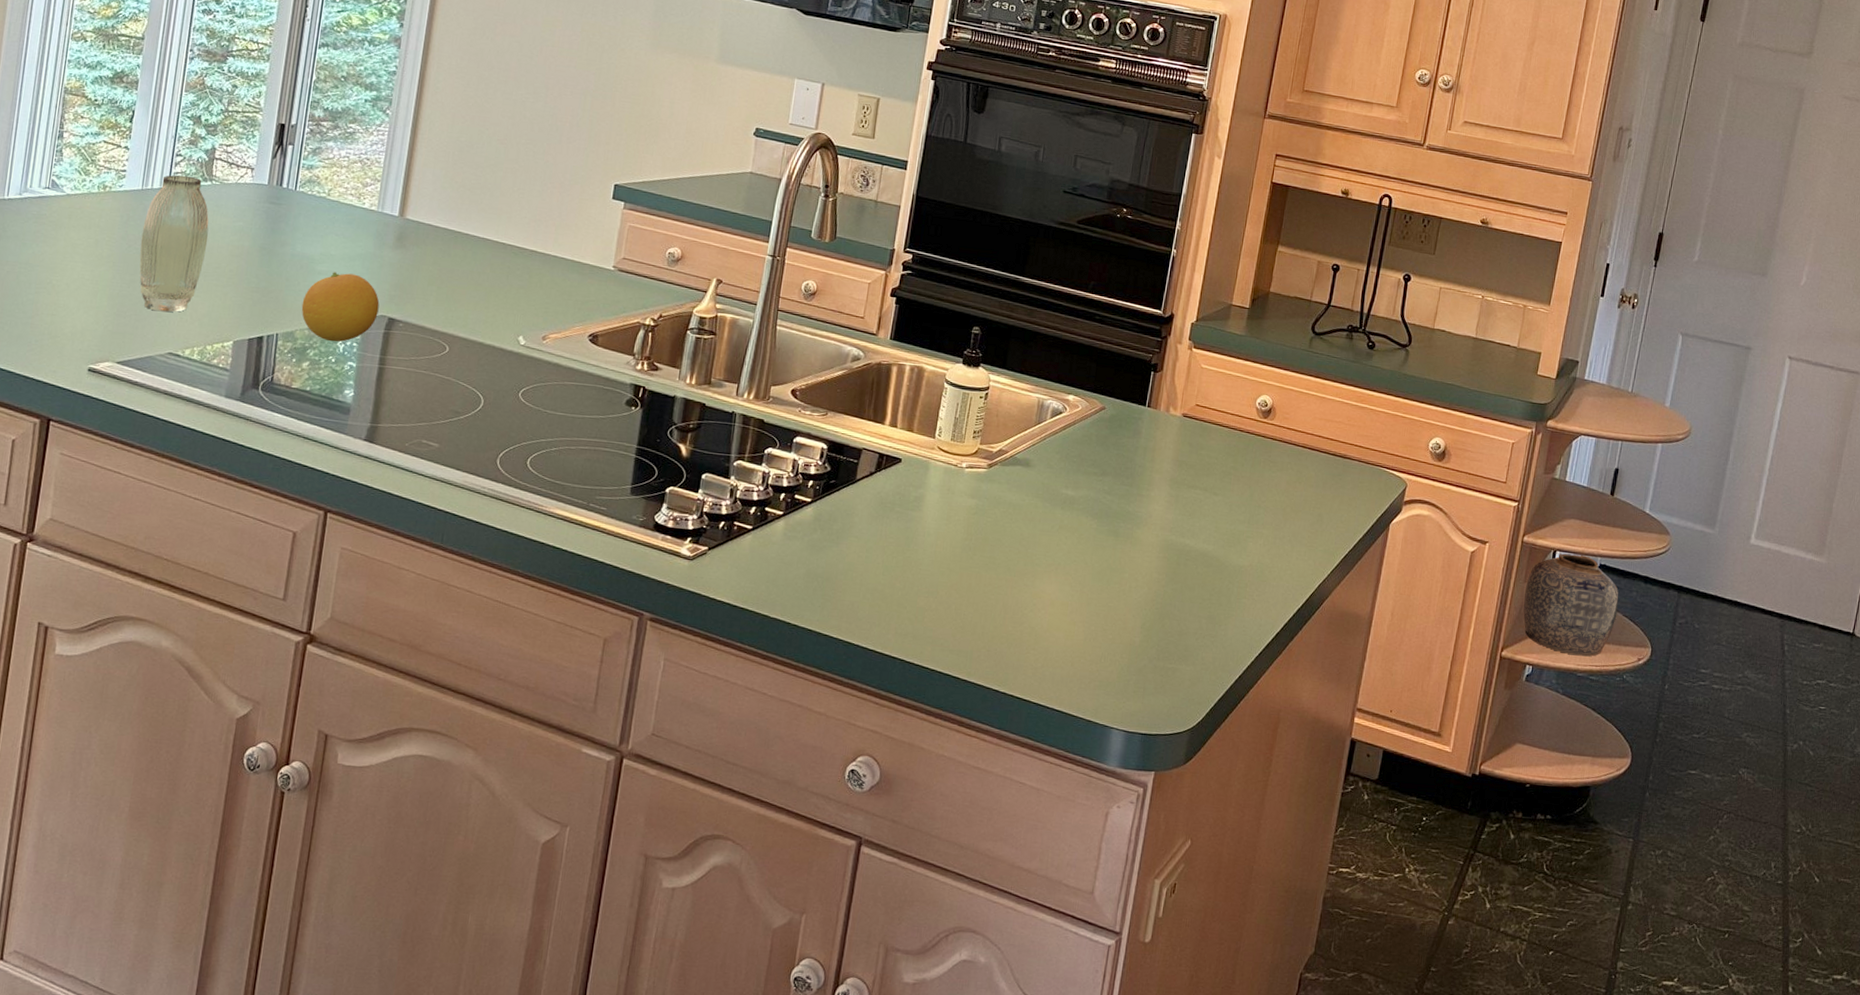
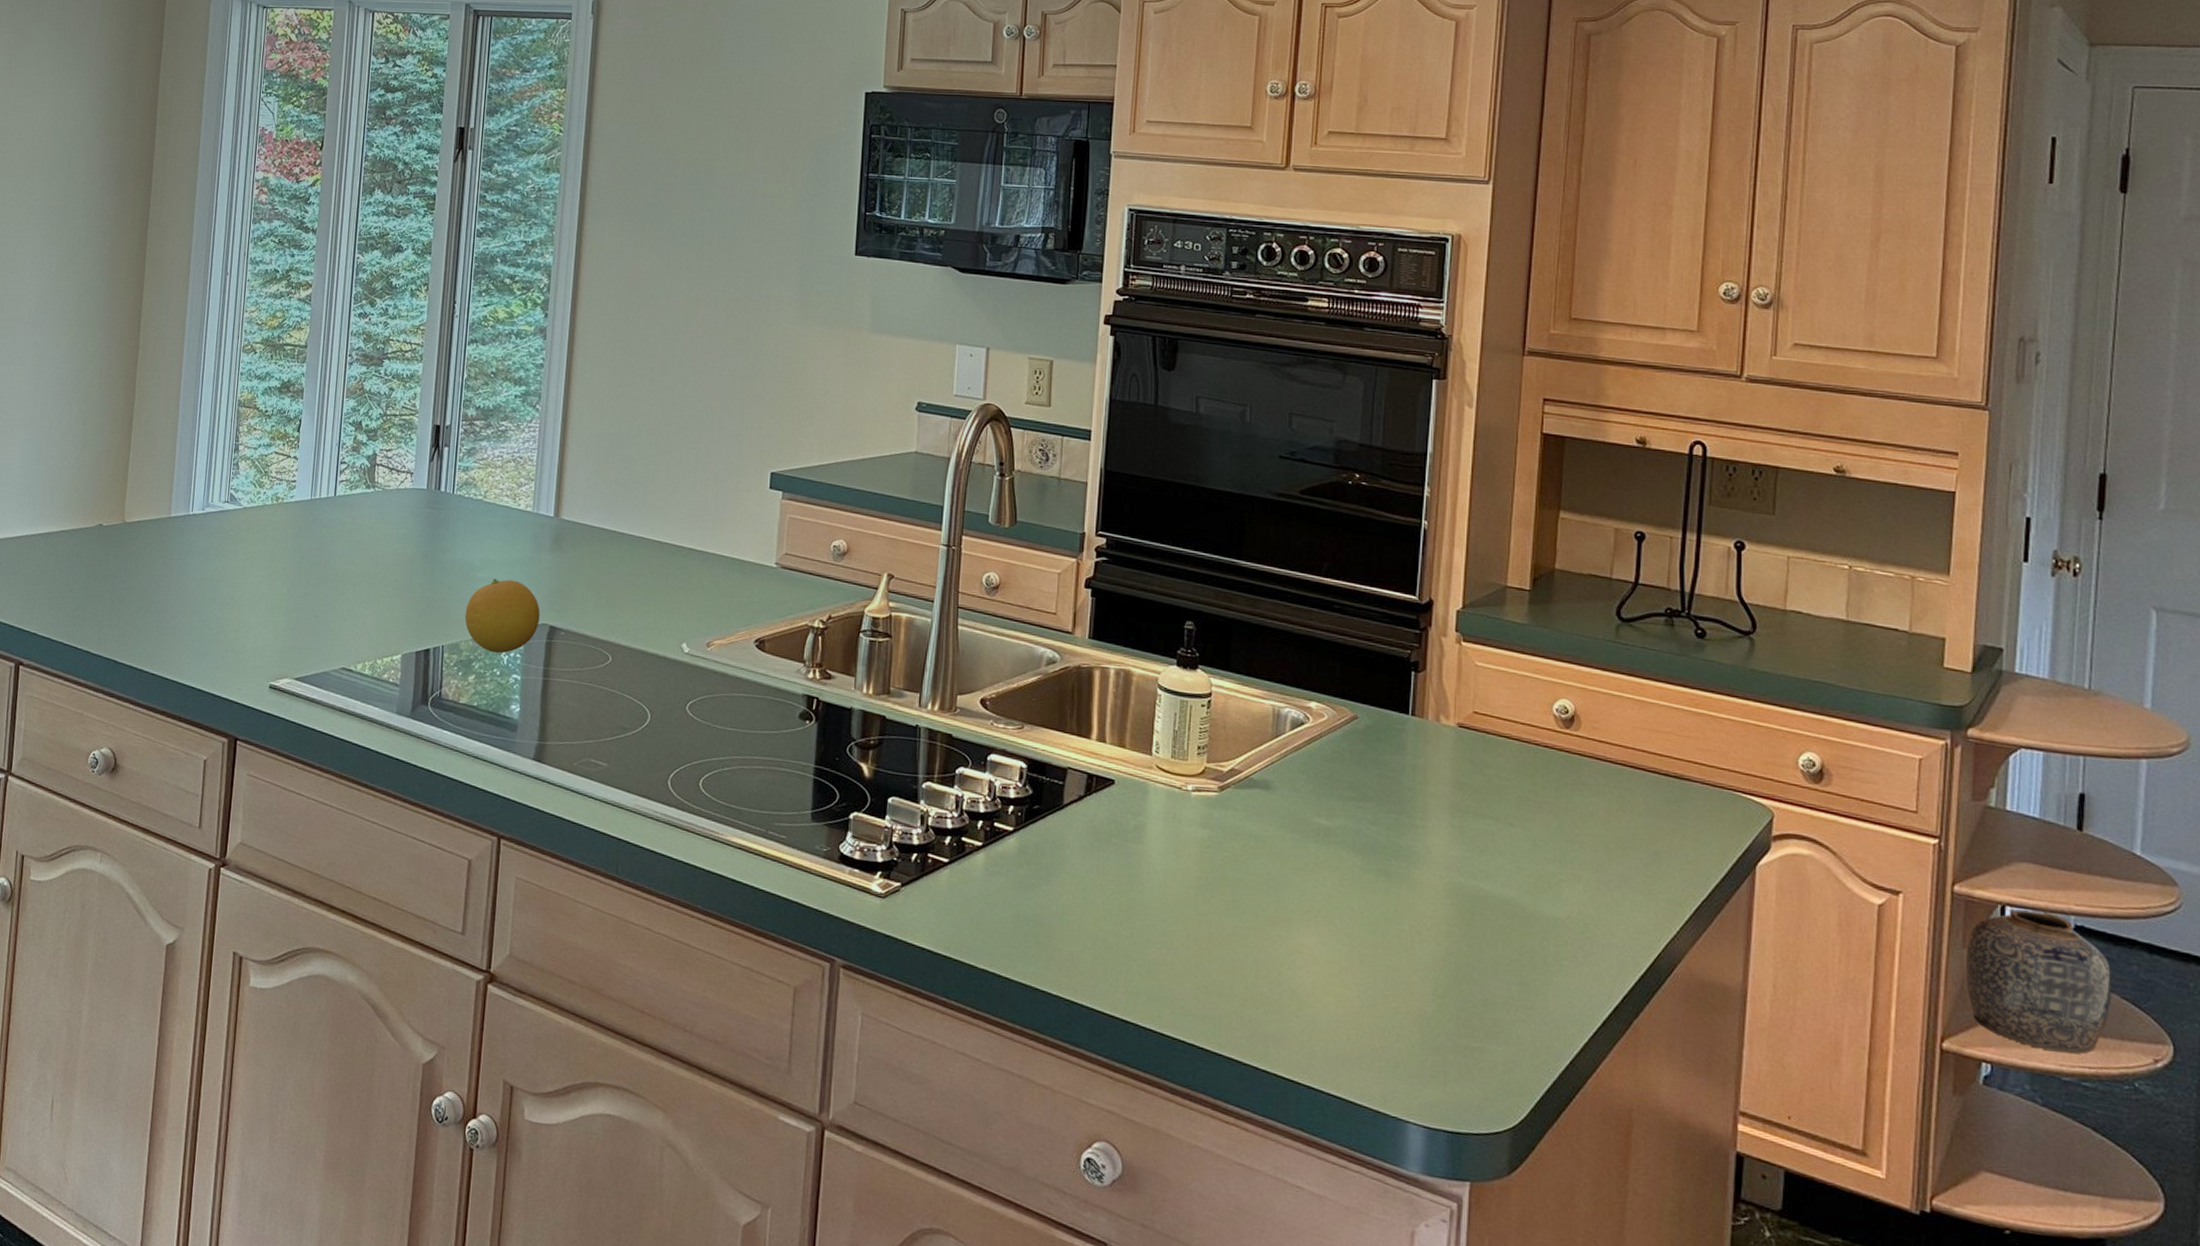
vase: present [139,175,209,312] -> none [311,483,374,626]

